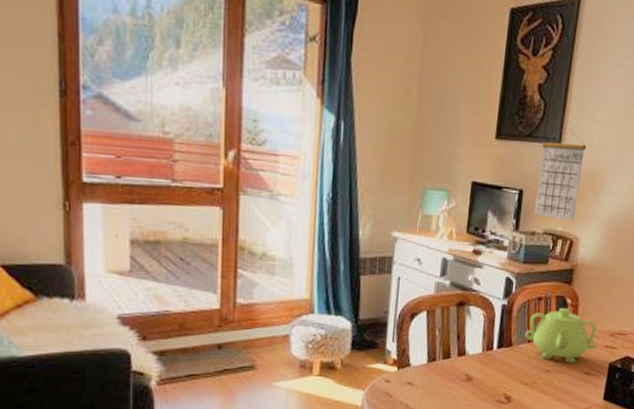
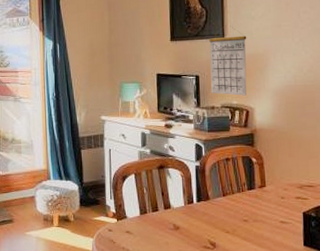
teapot: present [524,307,598,364] -> none [219,165,288,214]

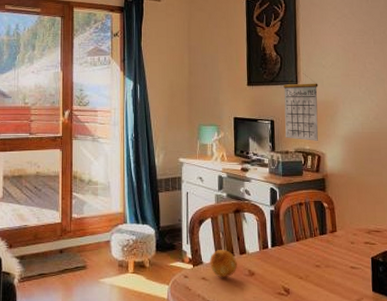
fruit: none [134,205,162,232] -> present [210,250,237,278]

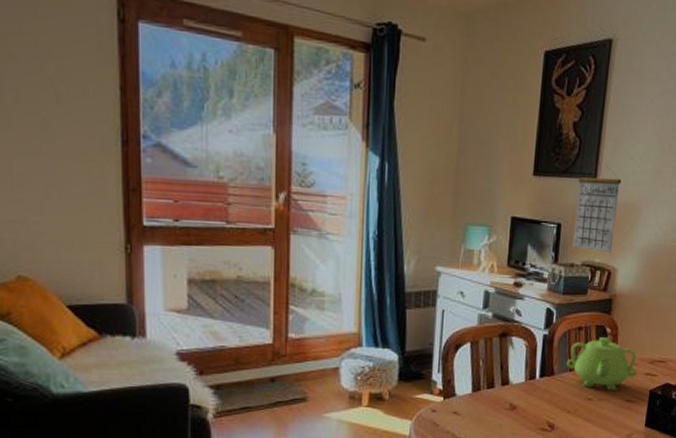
fruit: present [210,250,237,278] -> none [464,380,497,412]
teapot: none [293,210,358,259] -> present [566,336,638,391]

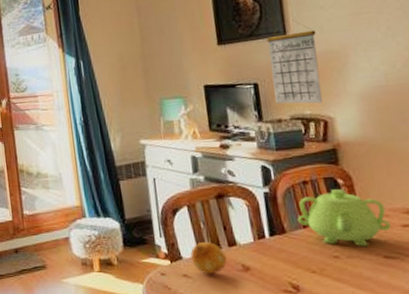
fruit: none [464,380,497,412] -> present [190,242,227,275]

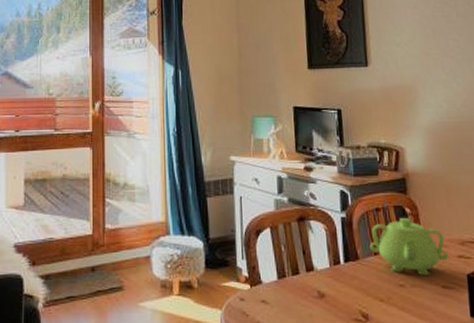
fruit: present [190,242,227,275] -> none [270,266,304,301]
calendar: present [266,20,322,104] -> none [351,52,395,134]

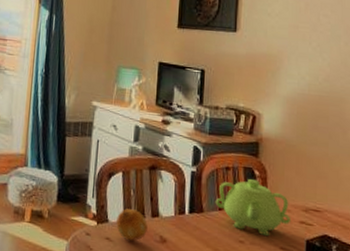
fruit: none [270,266,304,301] -> present [116,208,148,242]

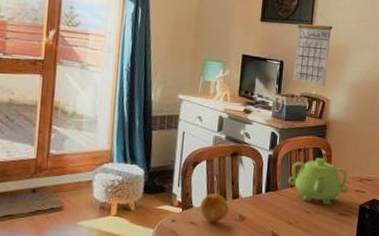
calendar: none [216,18,261,99] -> present [292,12,333,87]

